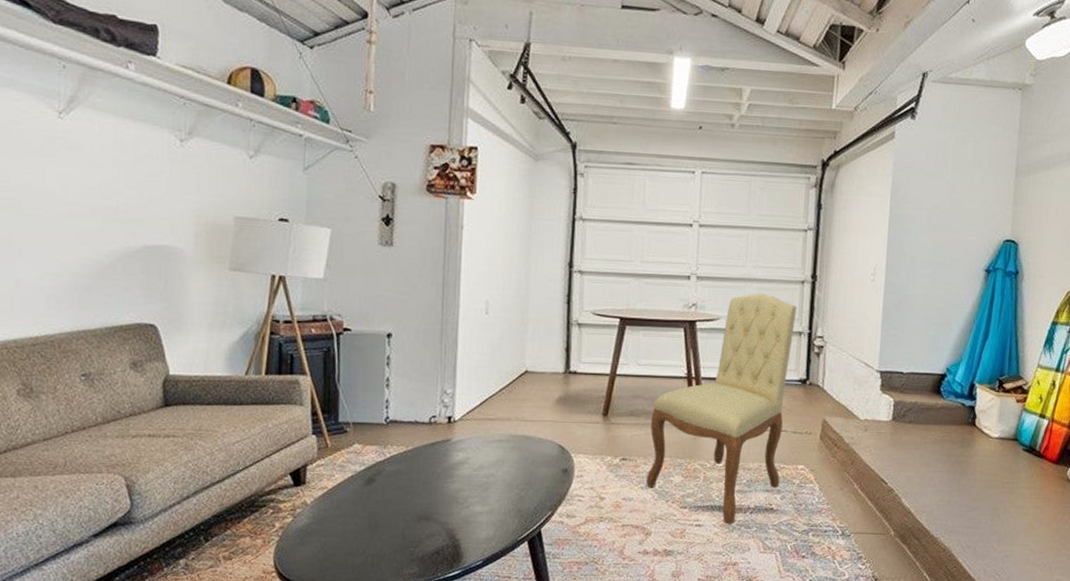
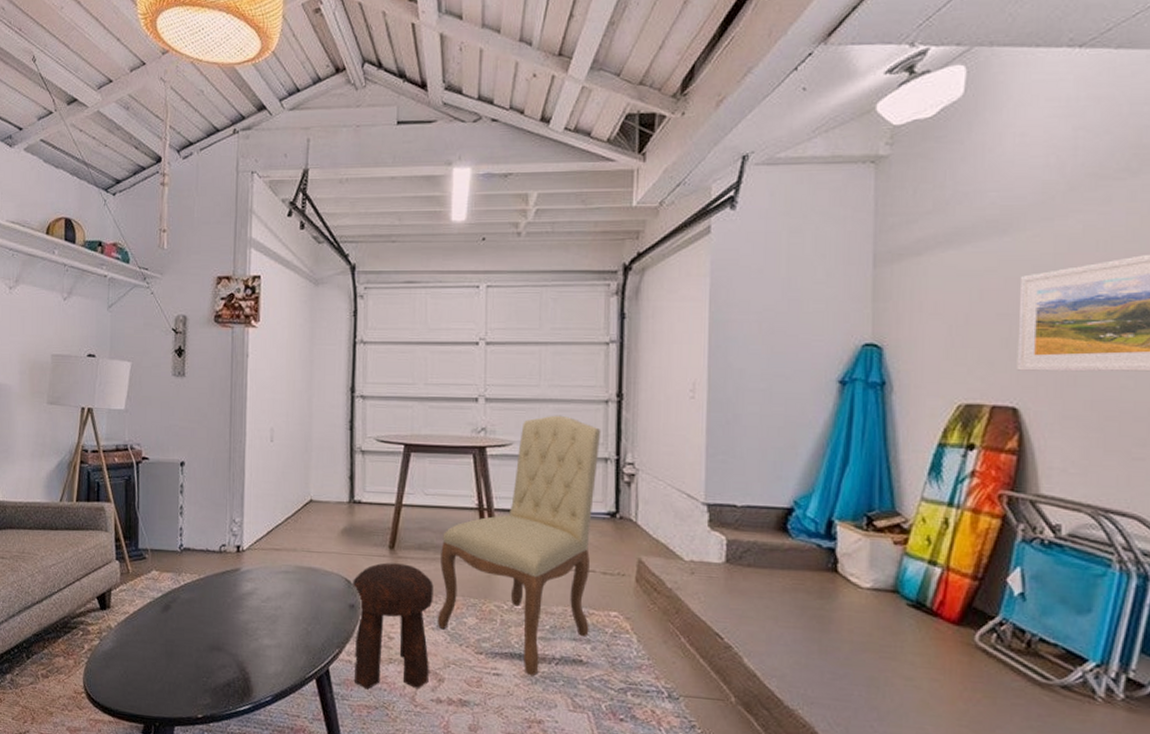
stool: none [566,429,644,547] -> present [353,562,434,690]

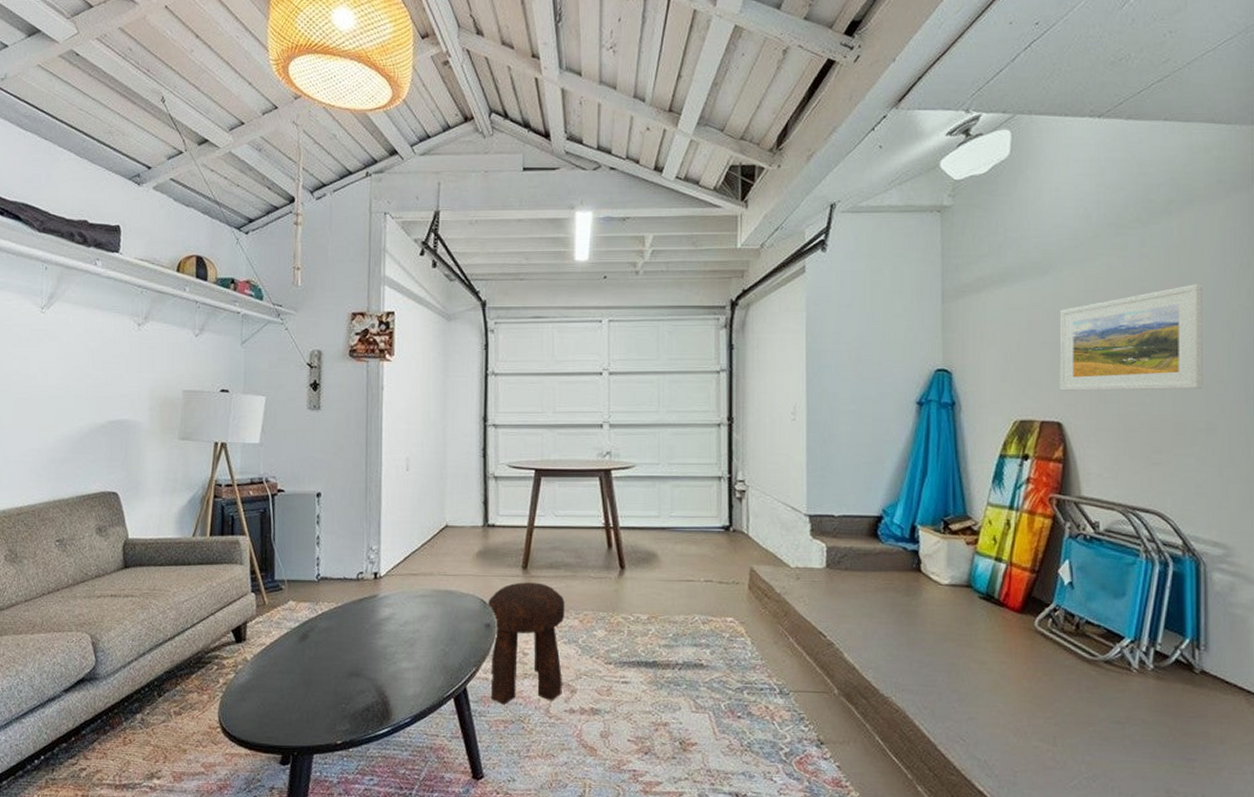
chair: present [437,415,601,676] -> none [568,438,715,682]

